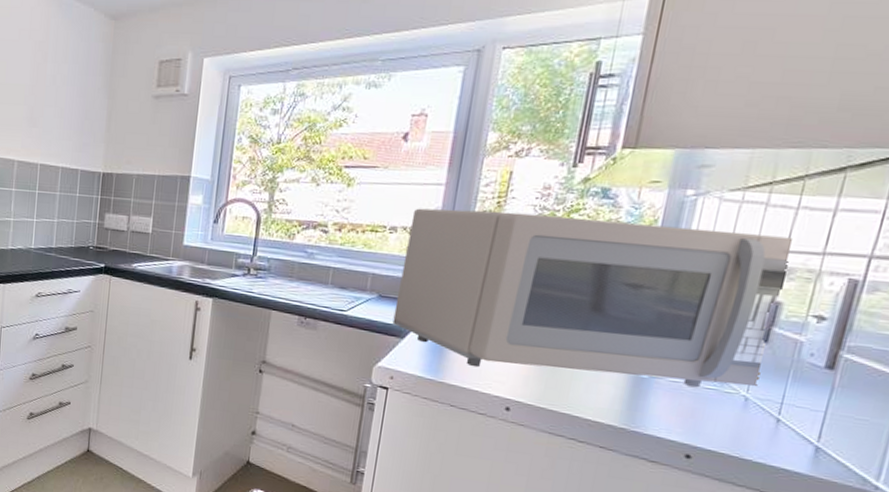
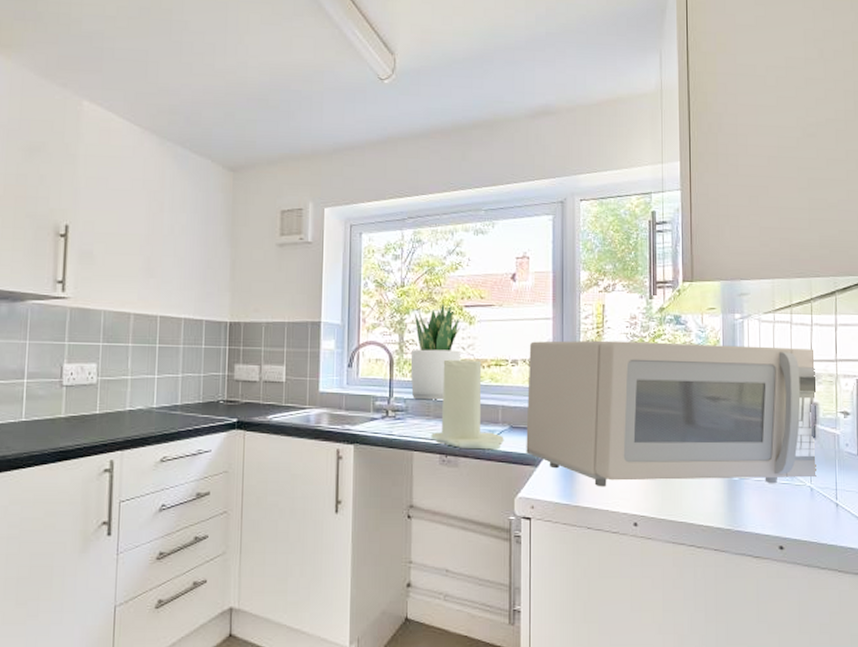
planter: none [276,162,338,263] -> present [410,303,461,400]
paper towel: none [291,221,370,318] -> present [431,359,504,450]

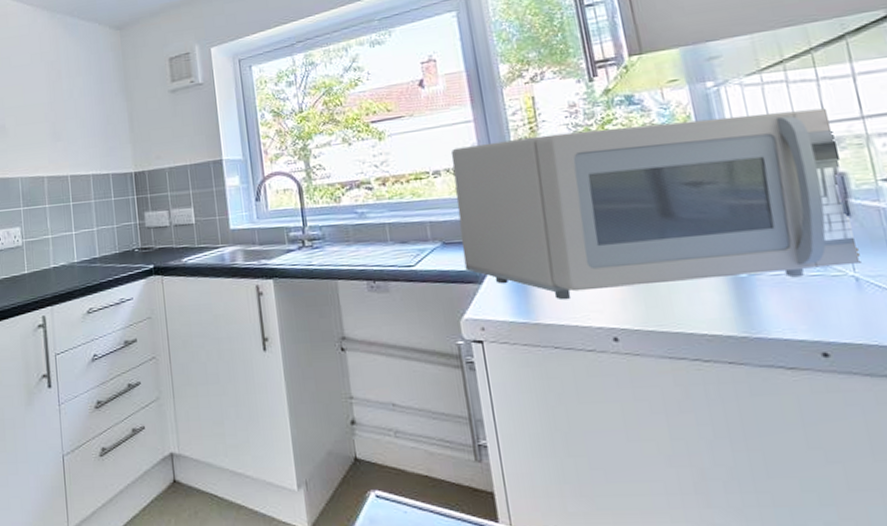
planter: present [410,303,461,400] -> none [317,123,375,226]
paper towel: present [431,359,504,450] -> none [354,176,438,273]

